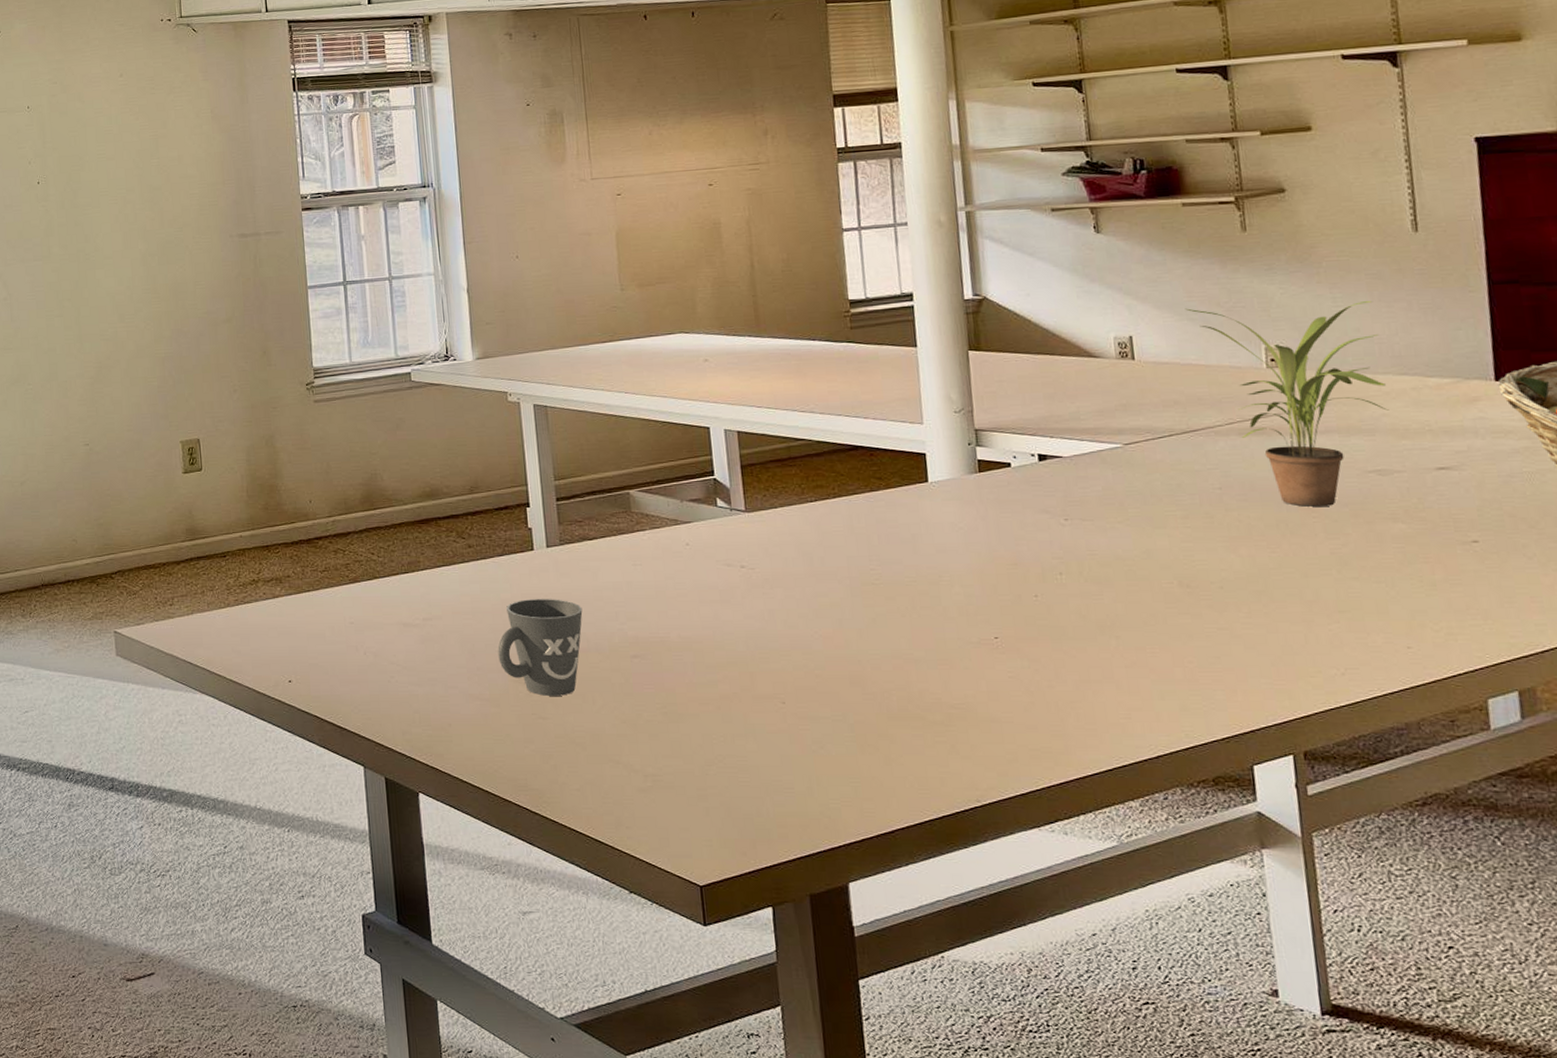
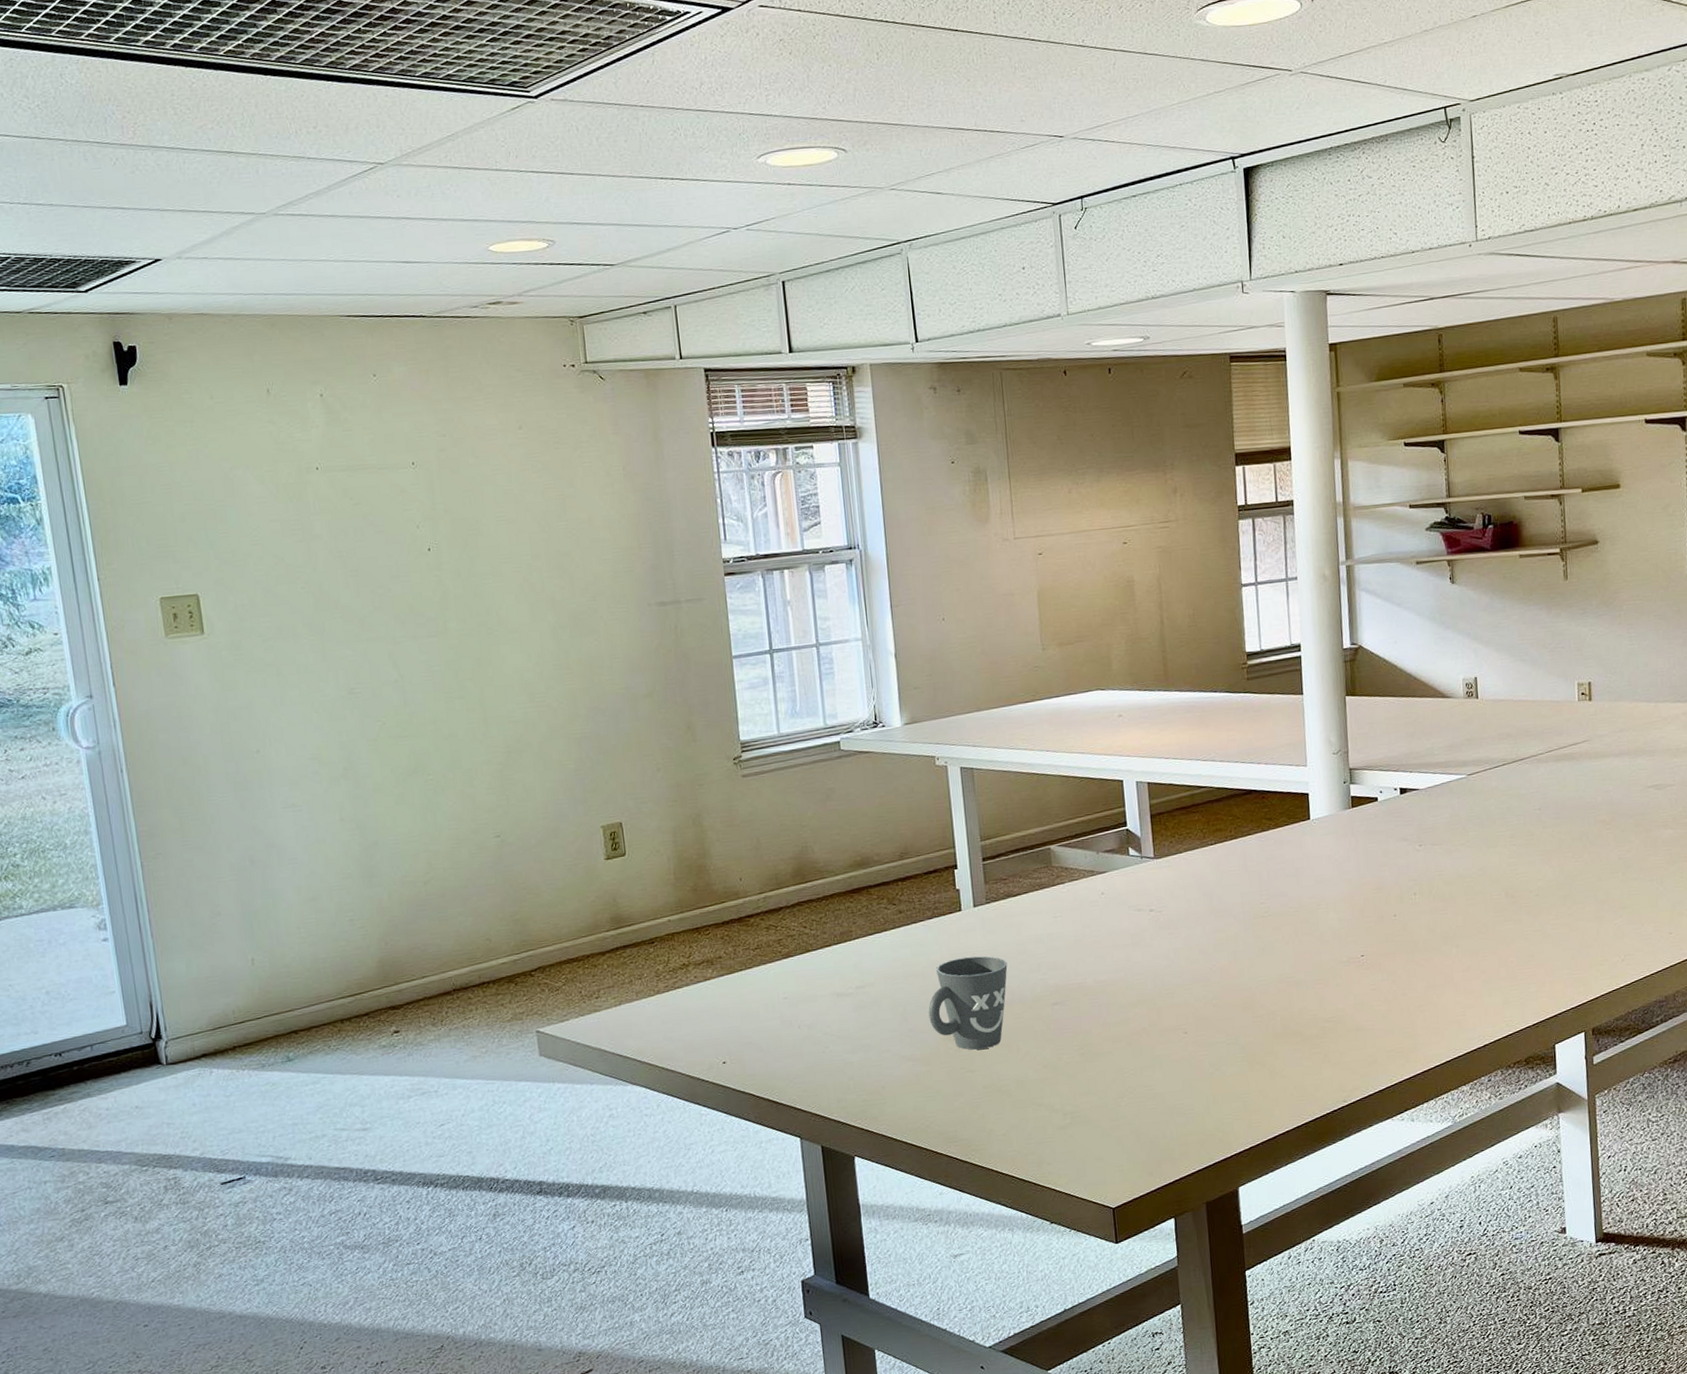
potted plant: present [1185,301,1389,507] -> none [1518,639,1666,821]

